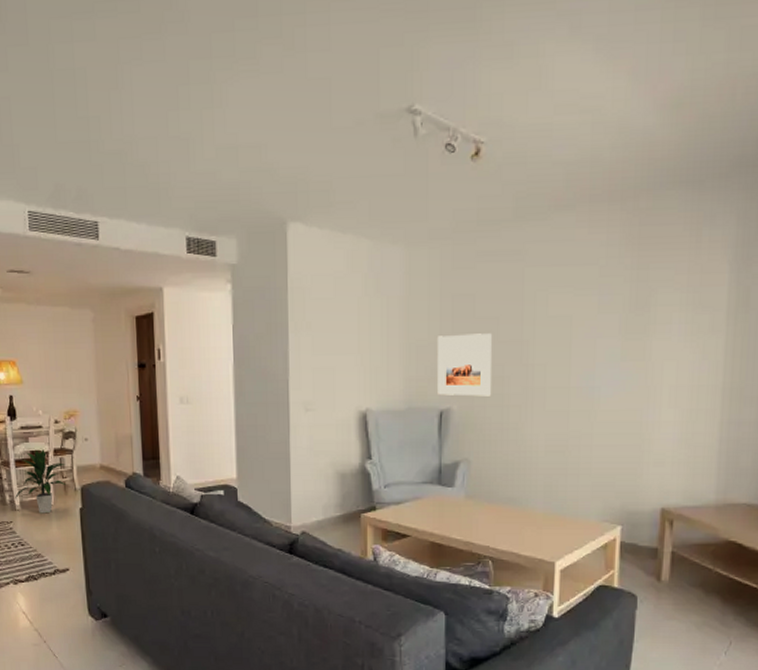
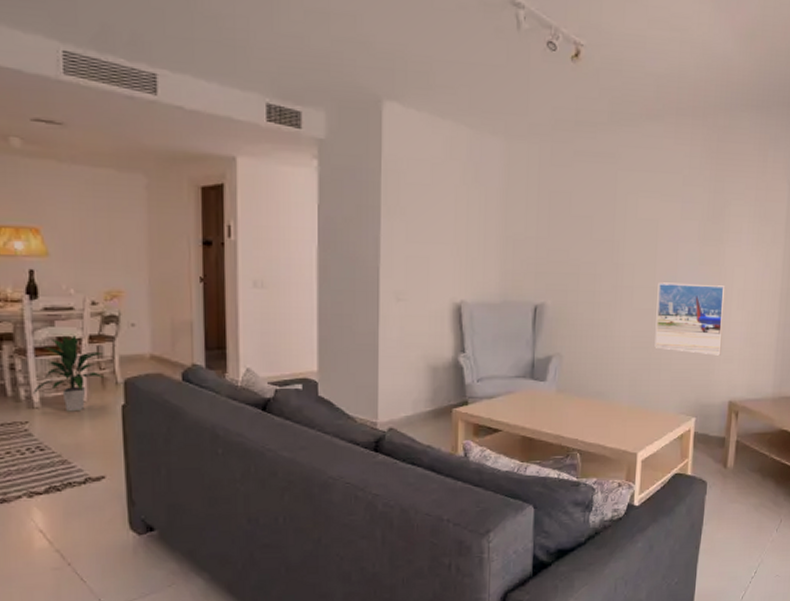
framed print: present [438,333,492,397] -> none [533,230,586,293]
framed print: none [571,381,654,459] -> present [654,282,726,356]

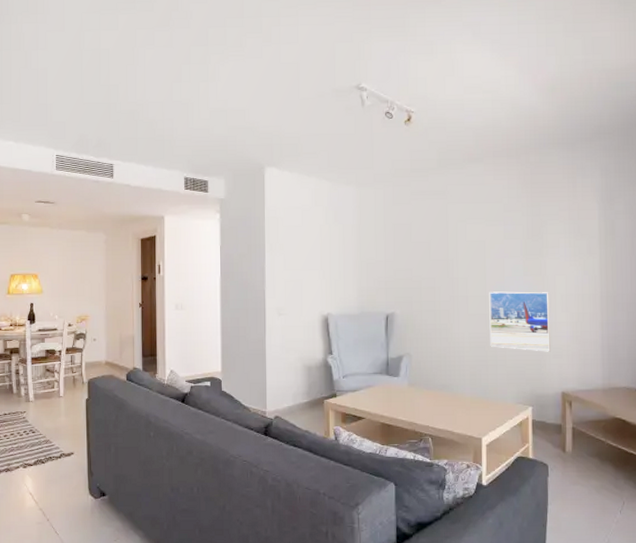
indoor plant: present [33,335,106,412] -> none [30,348,77,404]

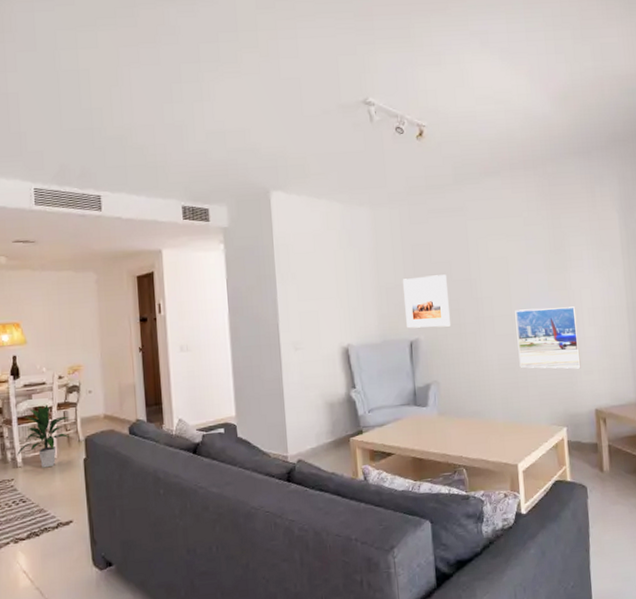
indoor plant: none [30,348,77,404] -> present [17,405,71,468]
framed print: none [383,254,426,303] -> present [403,274,450,329]

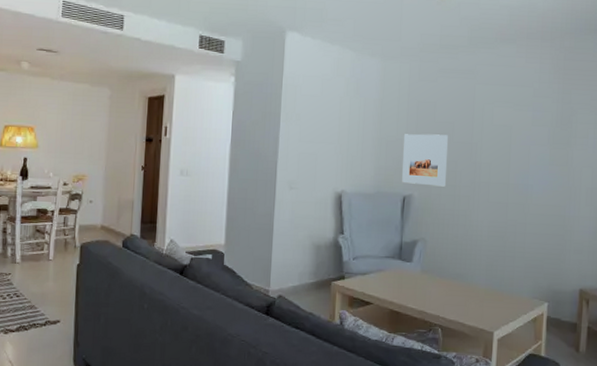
indoor plant: present [17,405,71,468] -> none [17,208,70,268]
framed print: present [515,306,581,369] -> none [509,180,574,247]

